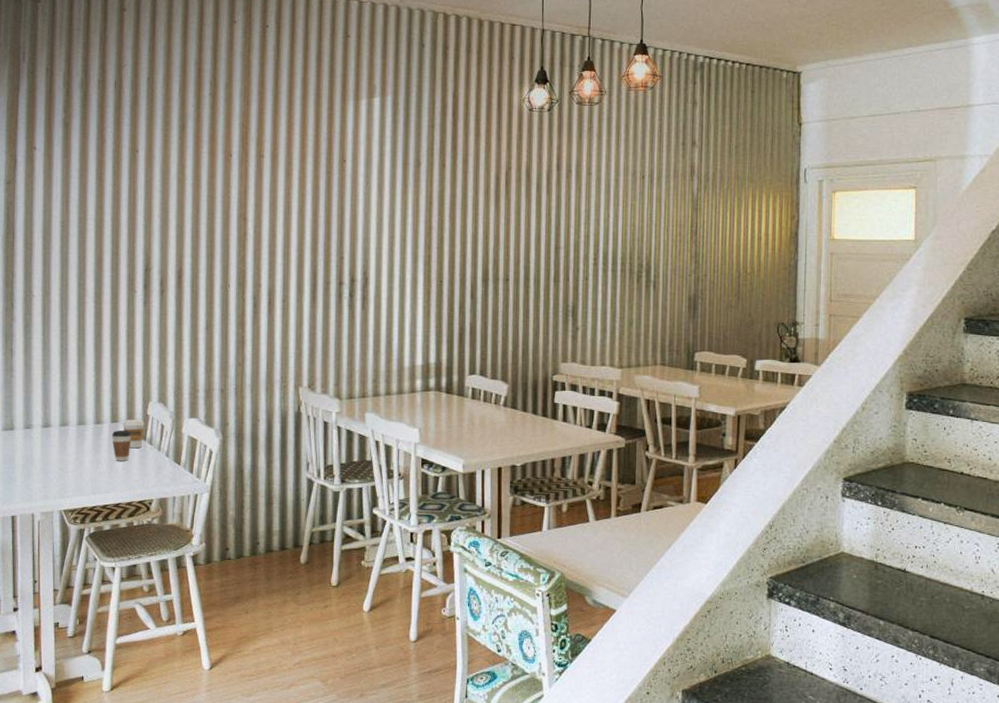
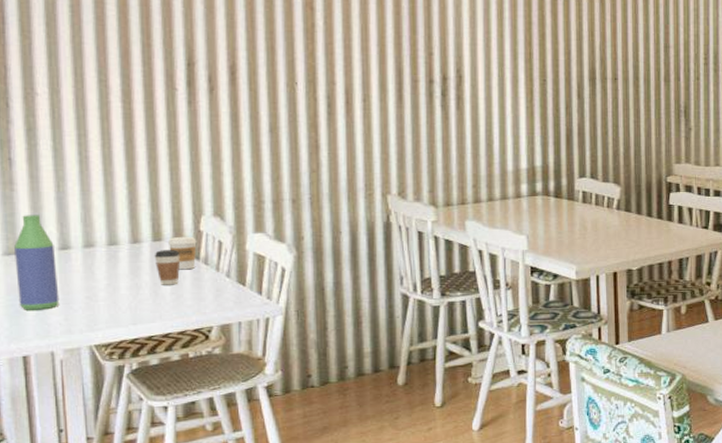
bottle: none [11,397,40,478] -> present [14,215,60,310]

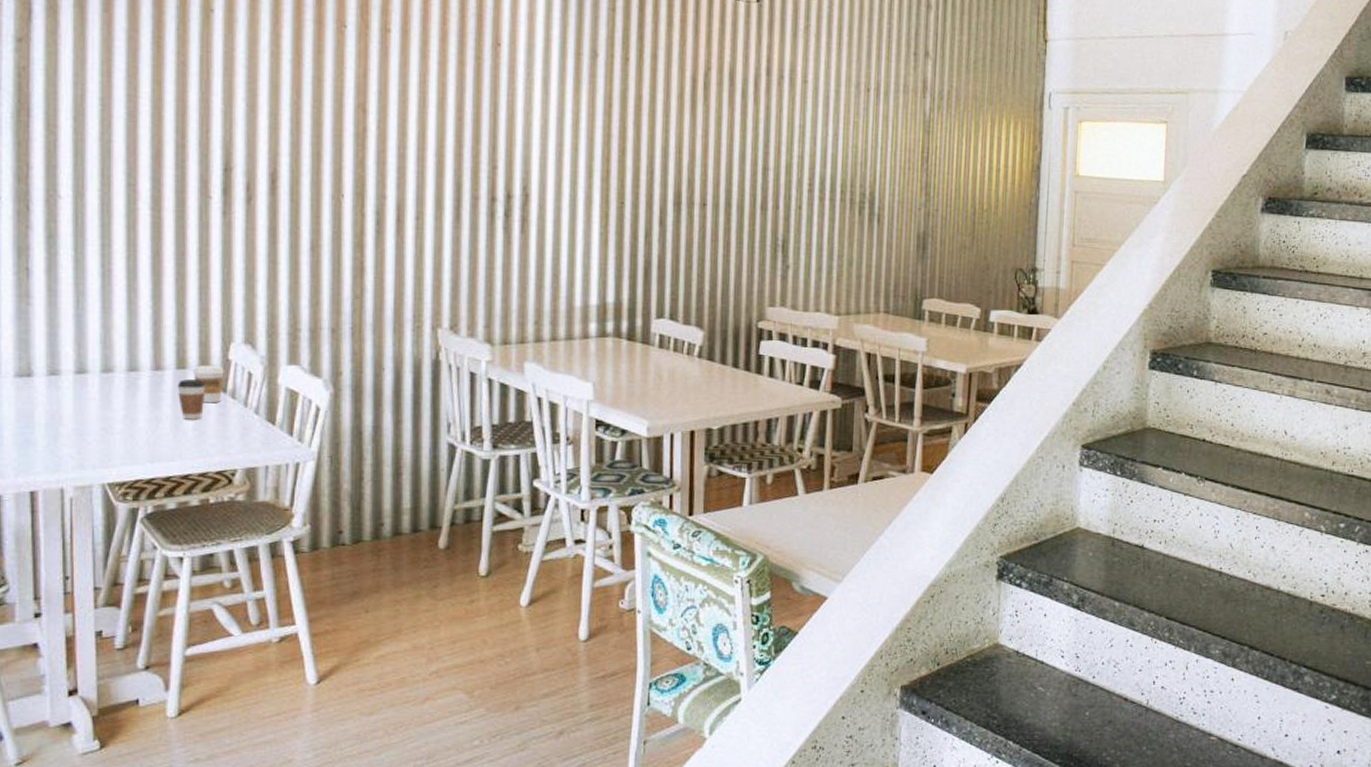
bottle: present [14,215,60,310] -> none [27,332,73,441]

